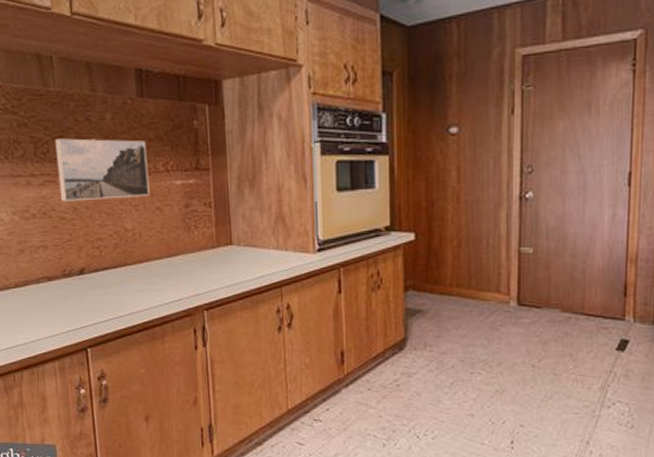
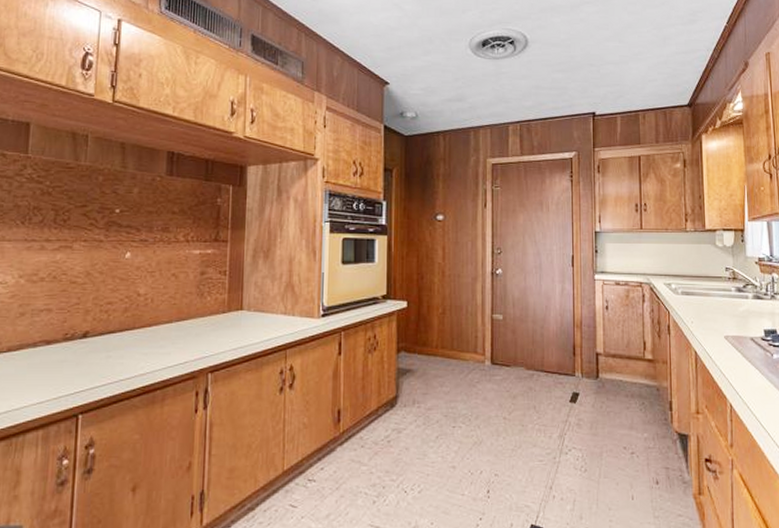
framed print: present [55,138,150,202] -> none [74,208,170,267]

